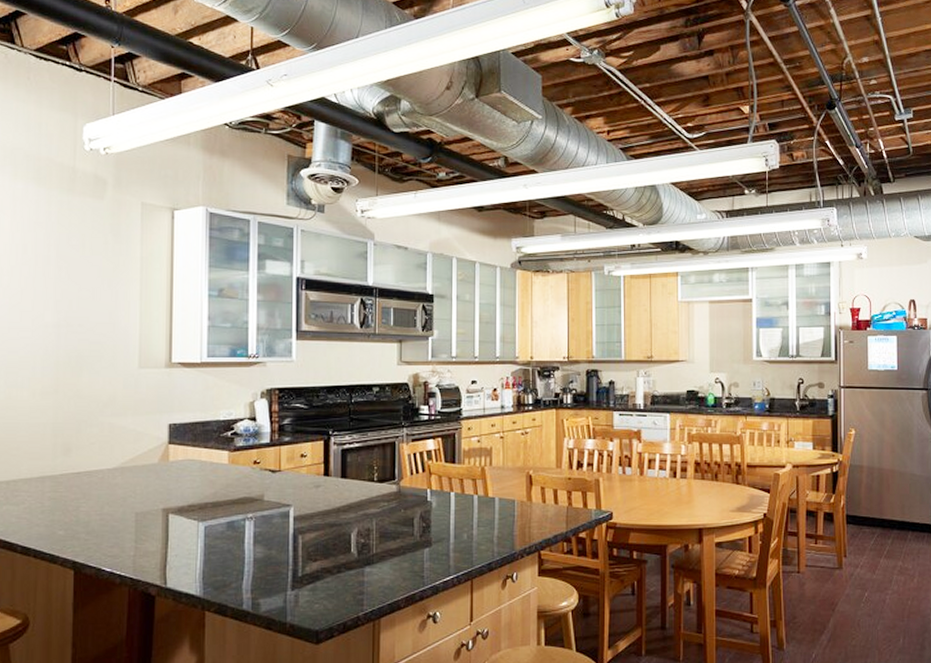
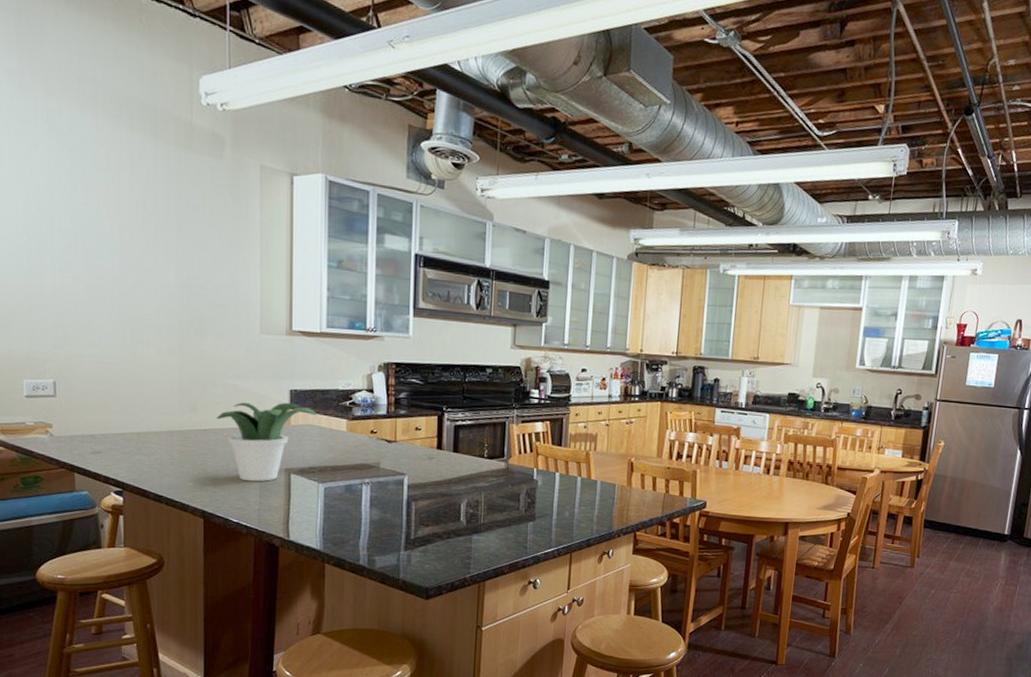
potted plant: none [91,437,197,526] -> present [216,402,317,482]

